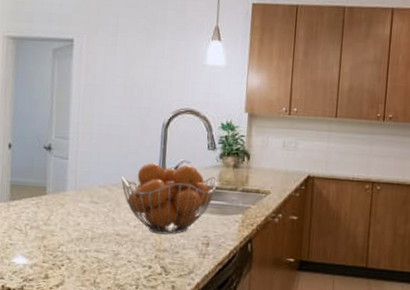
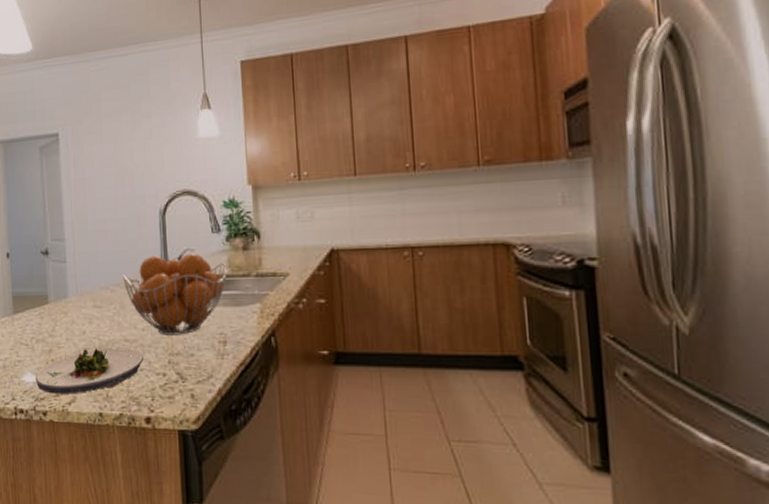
salad plate: none [26,238,133,278] -> present [35,348,144,394]

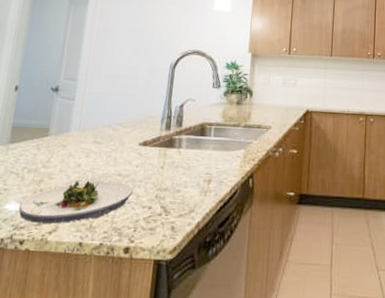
fruit basket: present [123,253,227,335] -> none [126,101,221,173]

